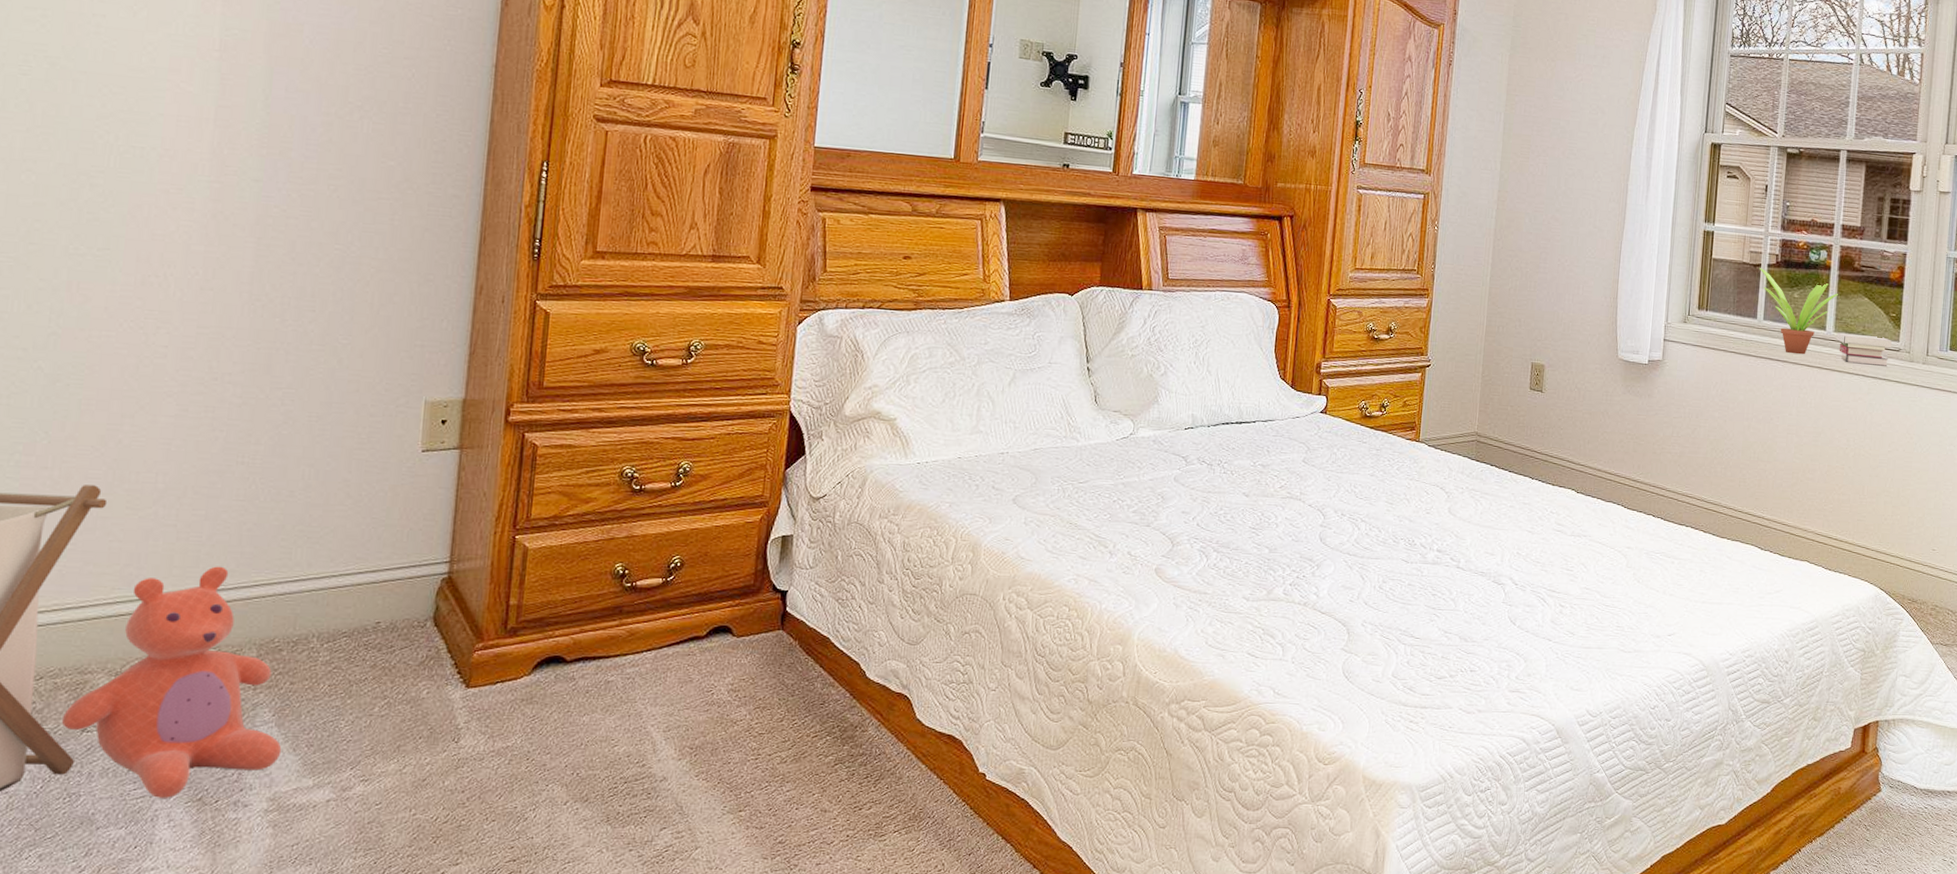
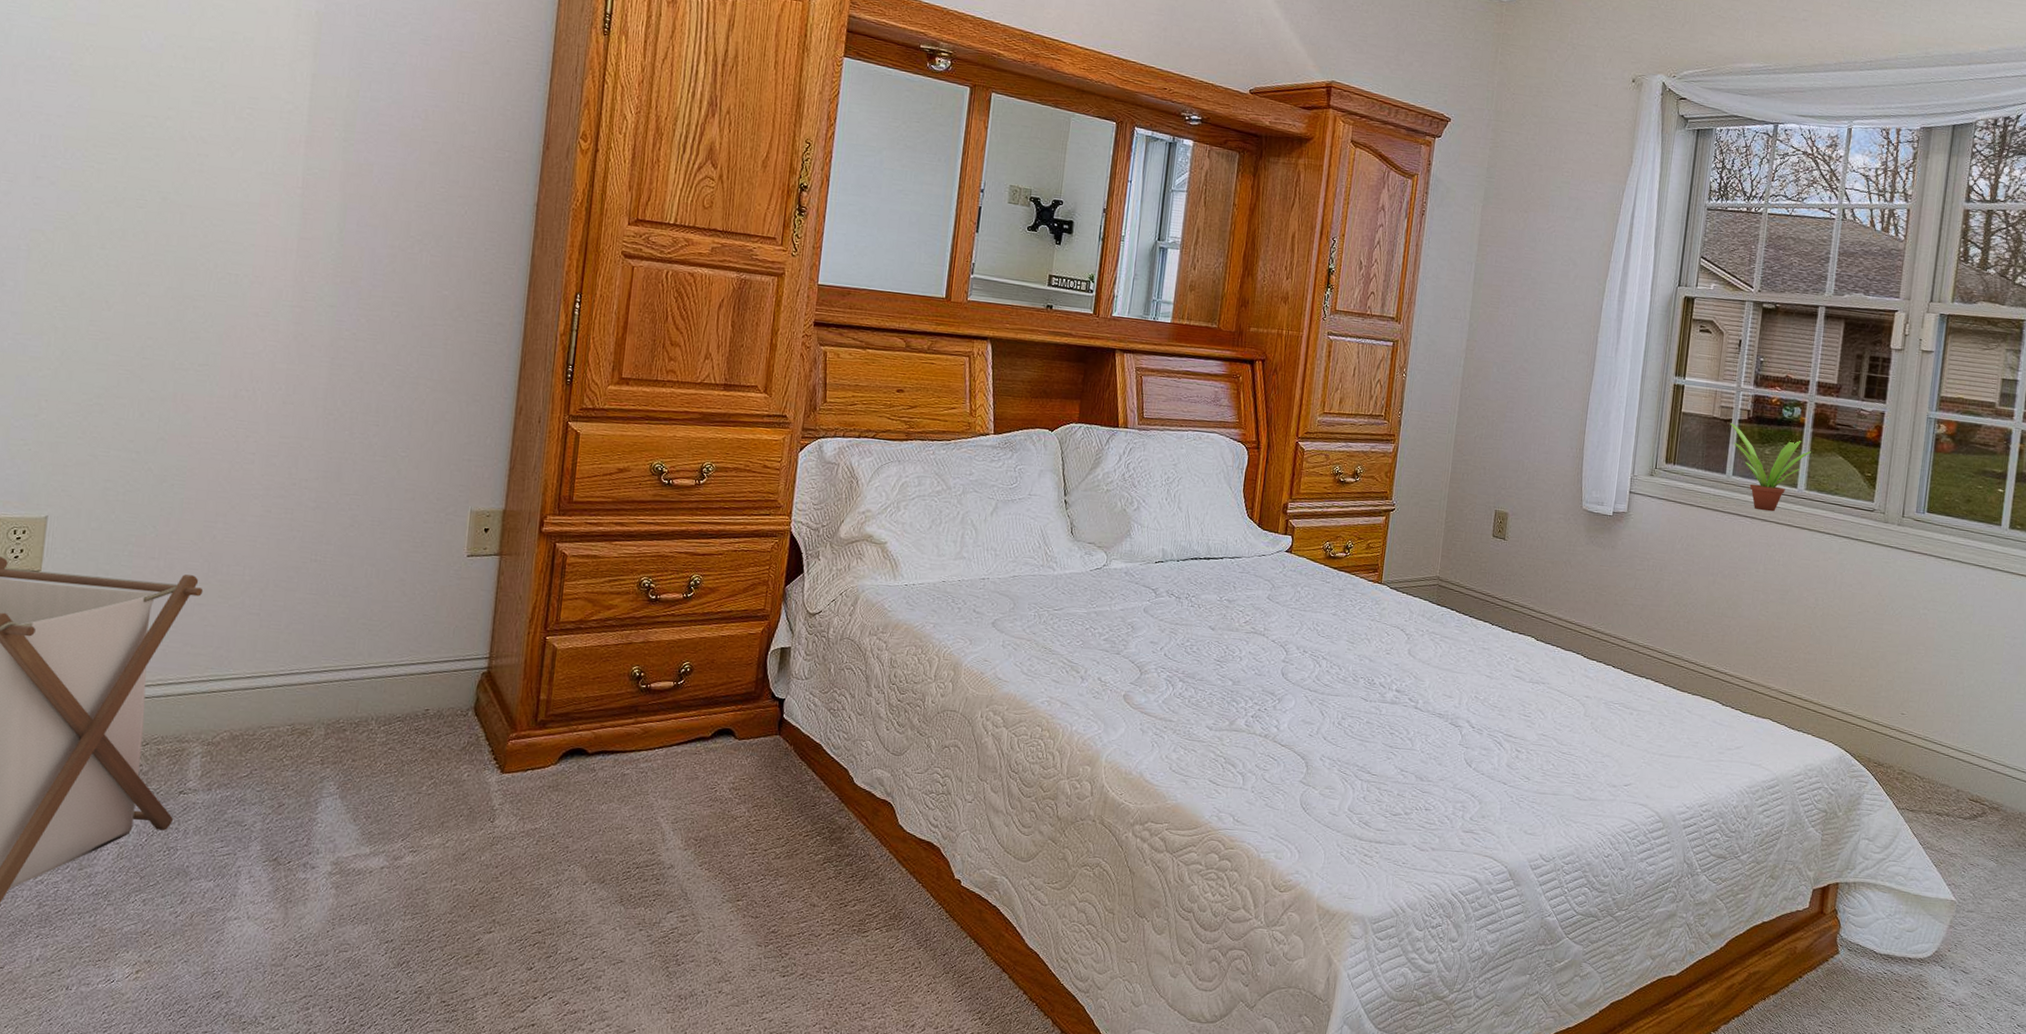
teddy bear: present [62,566,282,798] -> none [164,652,344,857]
books: present [1836,332,1892,367] -> none [1808,490,1866,528]

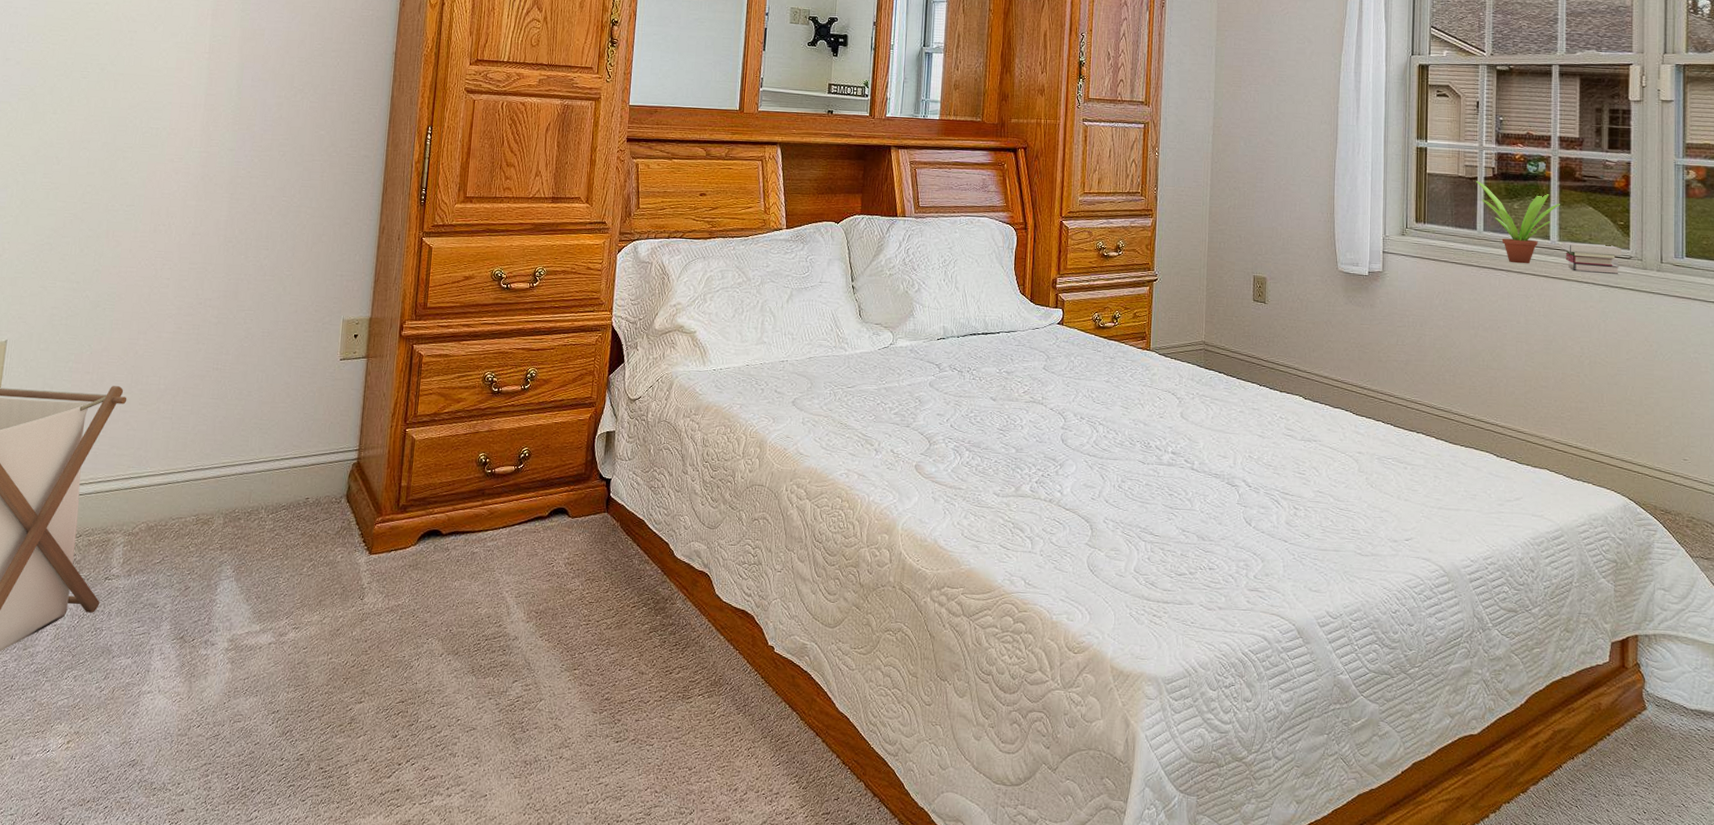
books: none [1808,490,1866,528] -> present [1562,241,1621,275]

